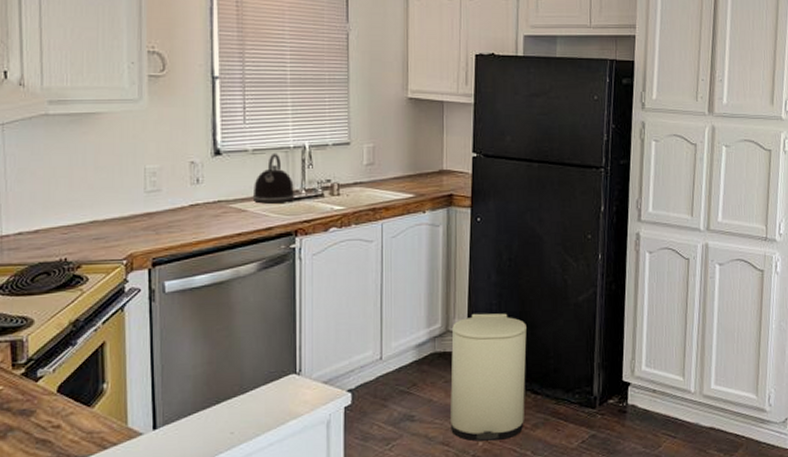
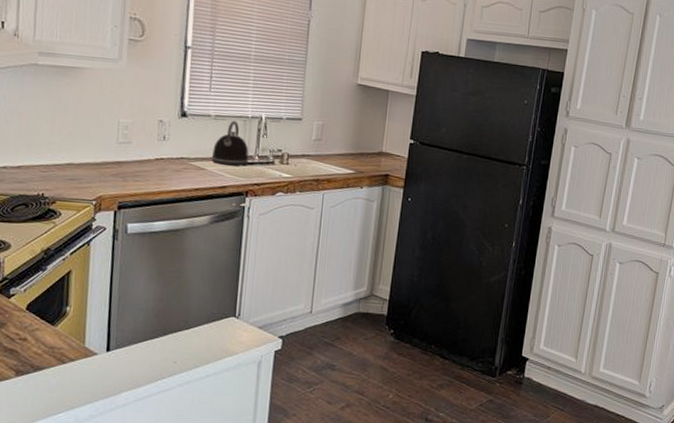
pedal bin: present [450,313,527,442] -> none [366,282,442,395]

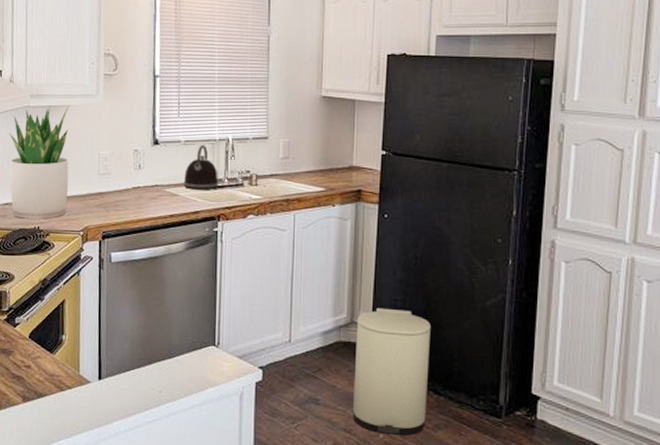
planter: none [9,66,86,187] -> present [9,105,69,220]
pedal bin: none [366,282,442,395] -> present [353,307,431,436]

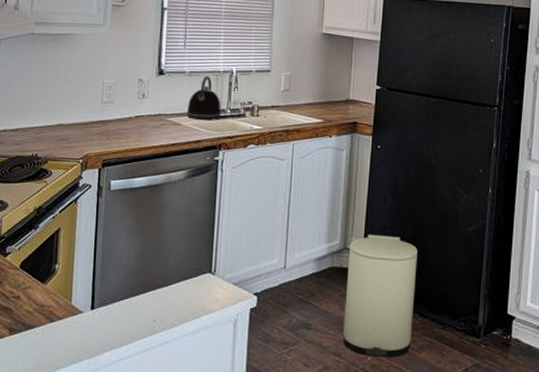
planter: present [9,105,69,220] -> none [8,33,75,147]

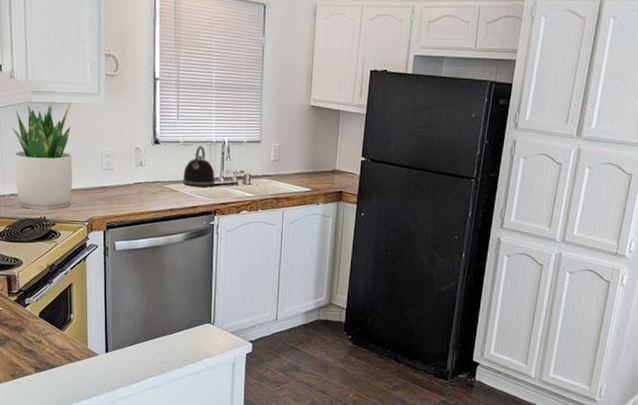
planter: none [8,33,75,147] -> present [11,102,73,210]
pedal bin: present [343,234,418,358] -> none [328,292,396,395]

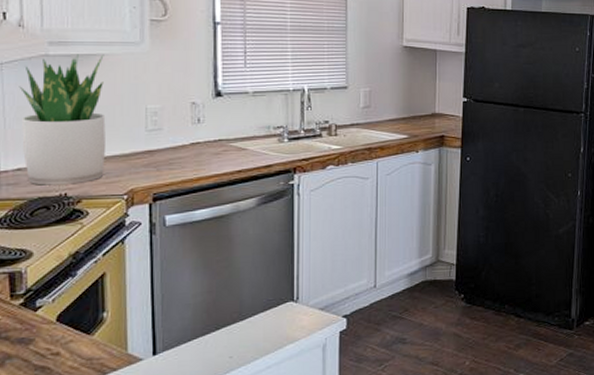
kettle: present [182,145,216,188] -> none [252,95,294,143]

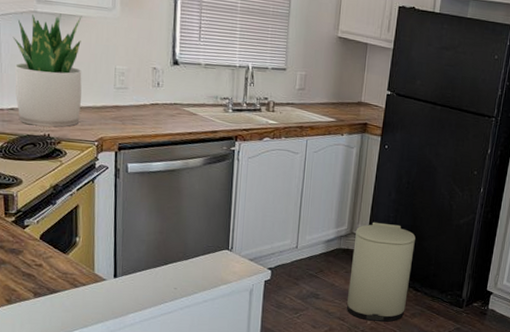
pedal bin: none [440,244,511,361] -> present [347,222,416,322]

